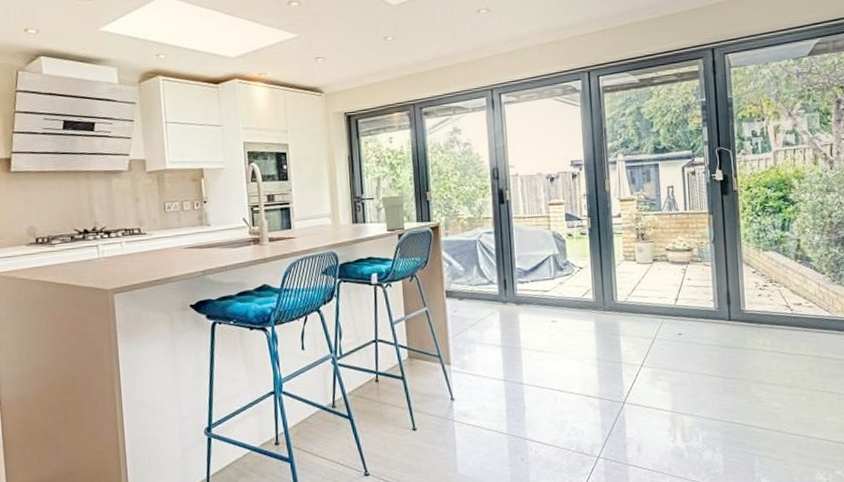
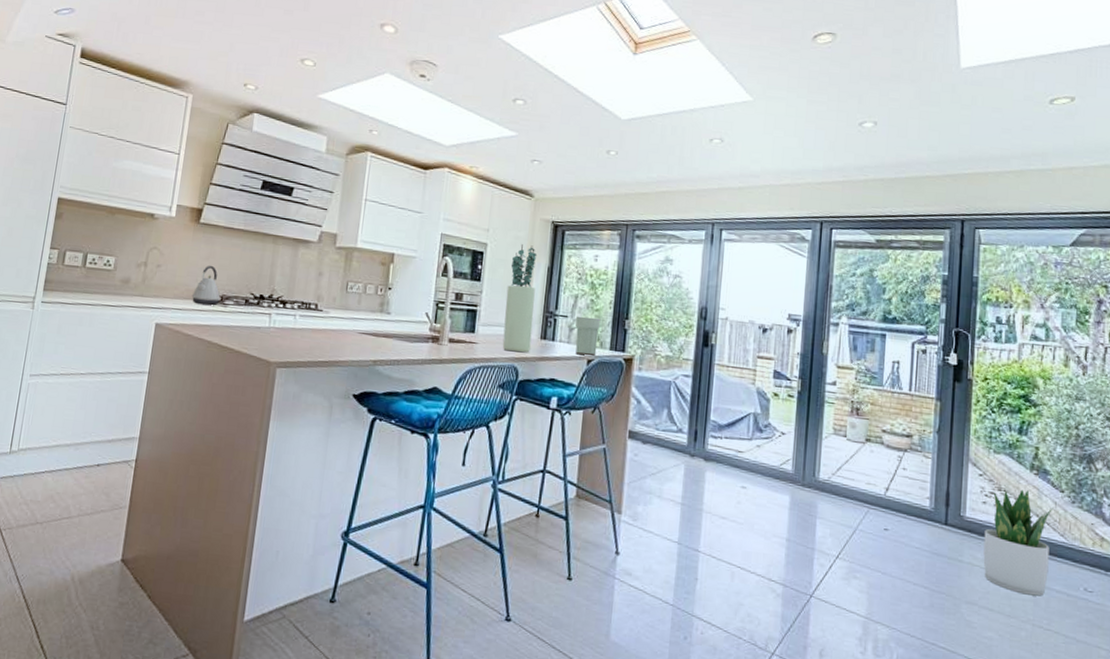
kettle: none [18,210,46,249] -> present [191,265,220,306]
vase: none [313,138,345,240] -> present [502,244,537,353]
planter: none [762,278,819,366] -> present [983,490,1054,597]

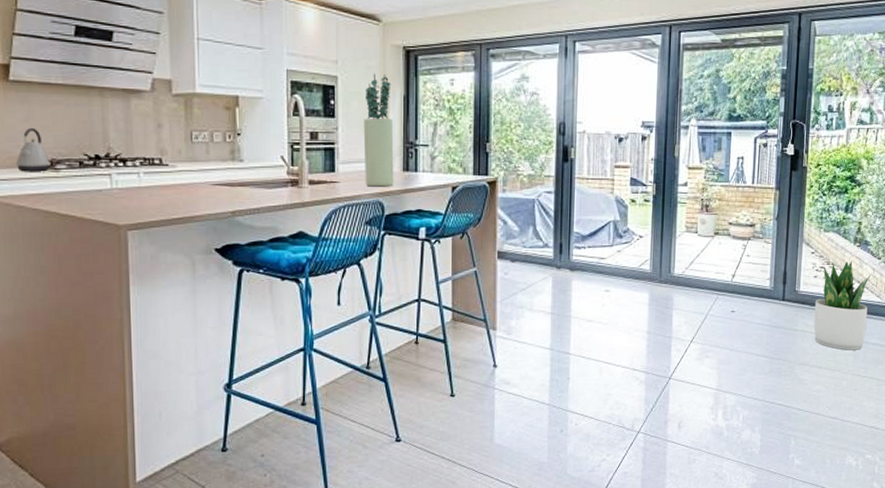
cup: present [575,316,601,357] -> none [437,144,462,183]

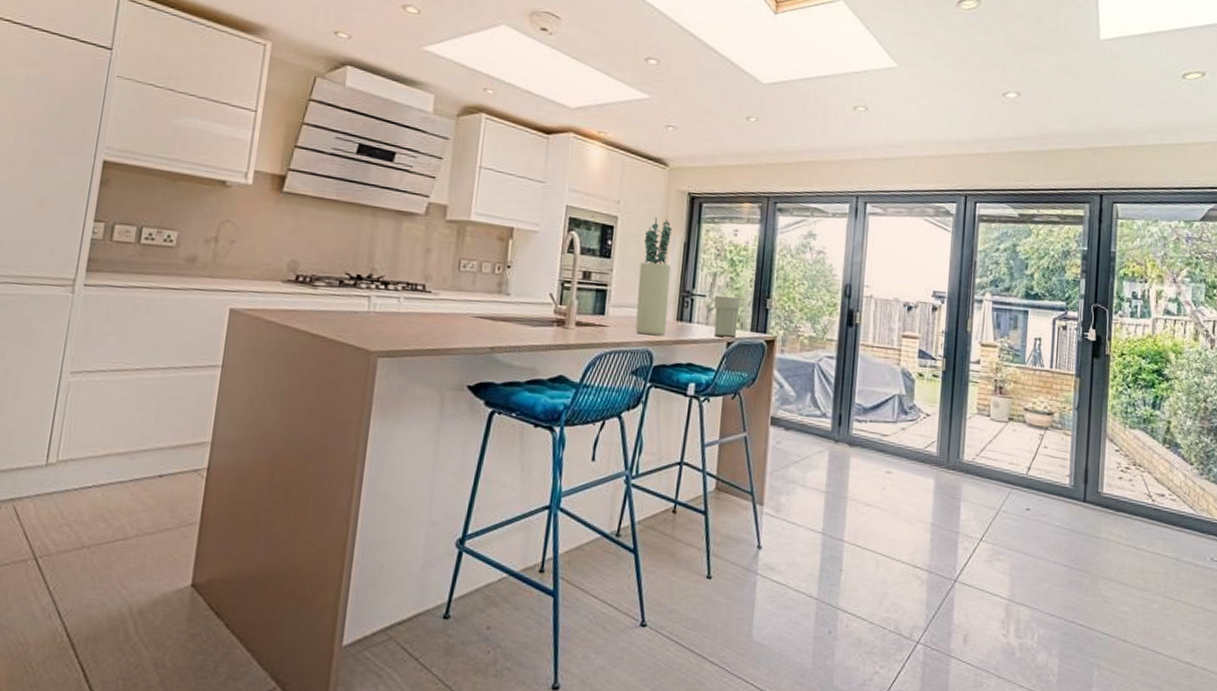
kettle: present [15,127,50,172] -> none [273,240,309,288]
cup: none [437,144,462,183] -> present [714,295,741,339]
planter: present [814,261,872,350] -> none [1119,464,1184,568]

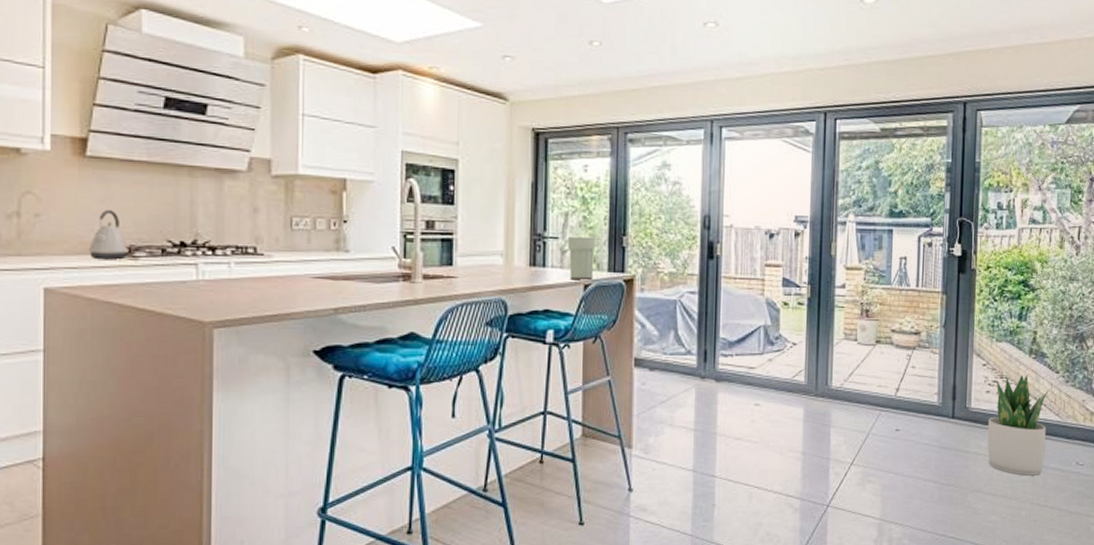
kettle: none [273,240,309,288] -> present [88,209,127,260]
vase: present [635,218,673,336] -> none [485,158,520,284]
planter: none [1119,464,1184,568] -> present [987,375,1050,476]

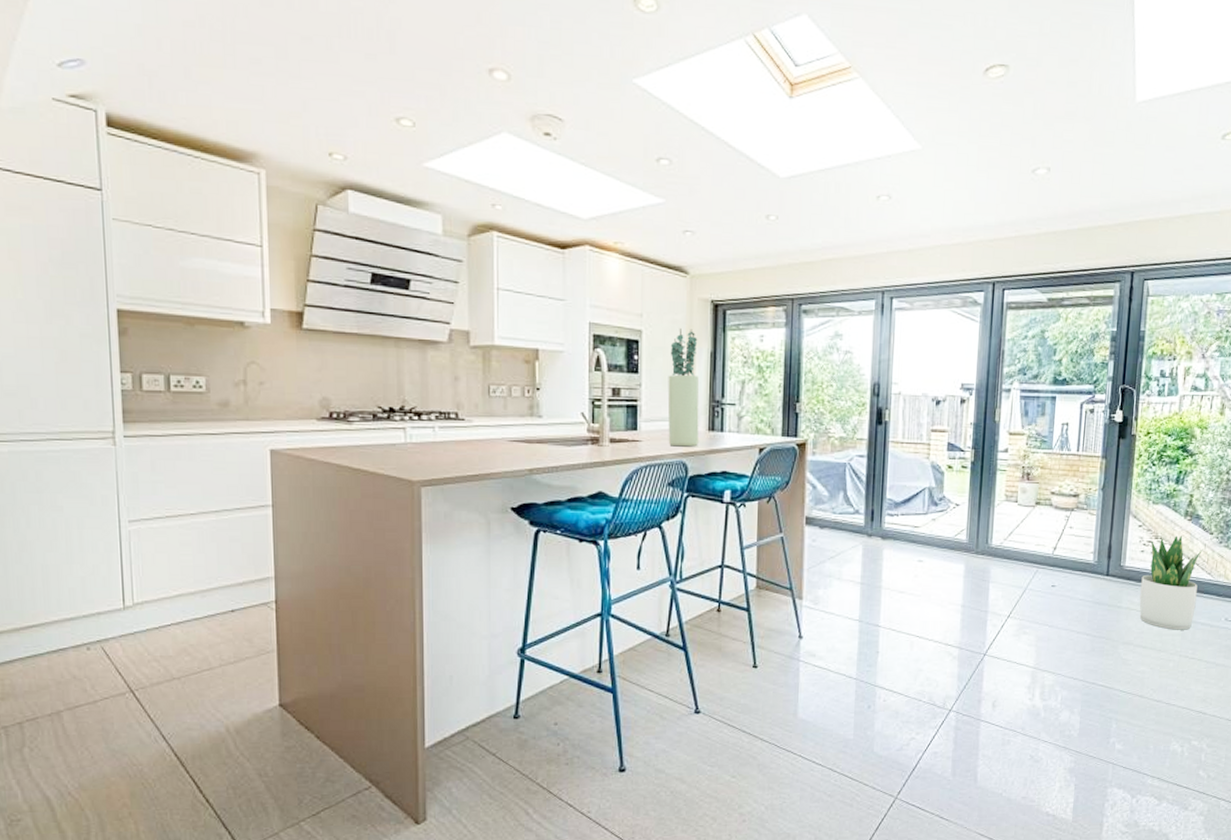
kettle: present [88,209,127,260] -> none [307,377,343,425]
vase: none [485,158,520,284] -> present [667,329,700,447]
cup: present [568,236,596,281] -> none [744,403,771,445]

